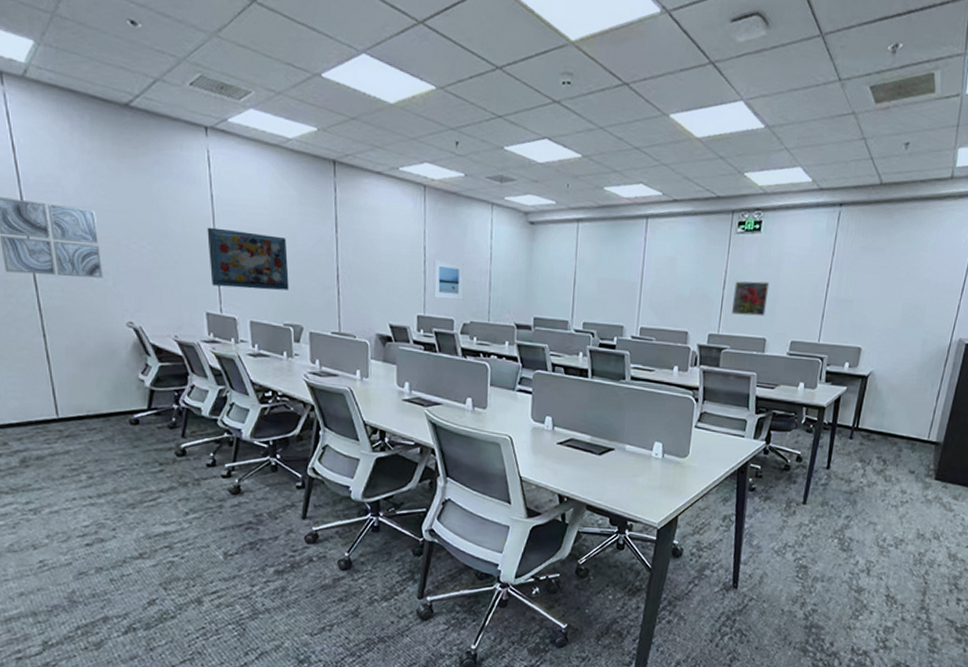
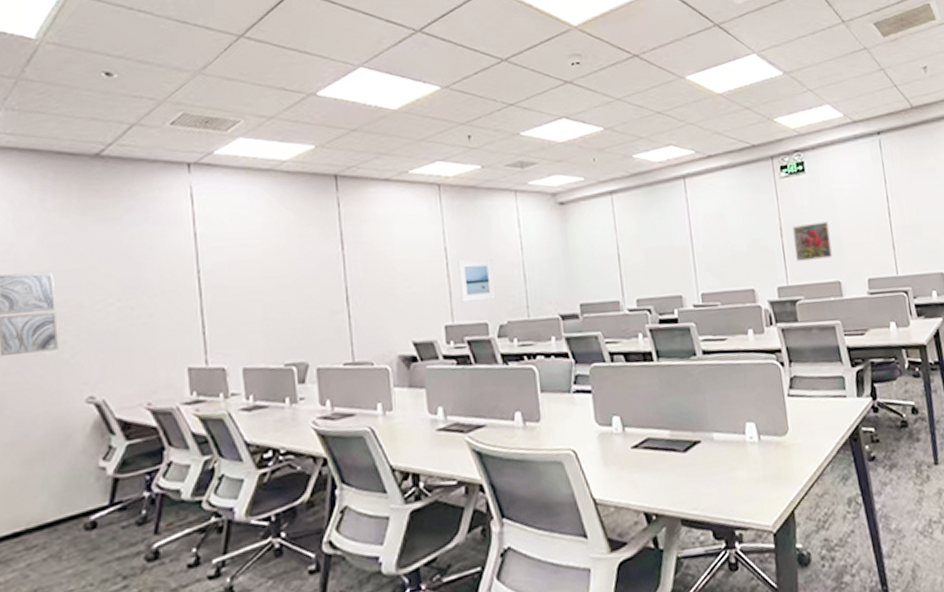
rug: present [207,227,289,290] -> none [189,265,289,335]

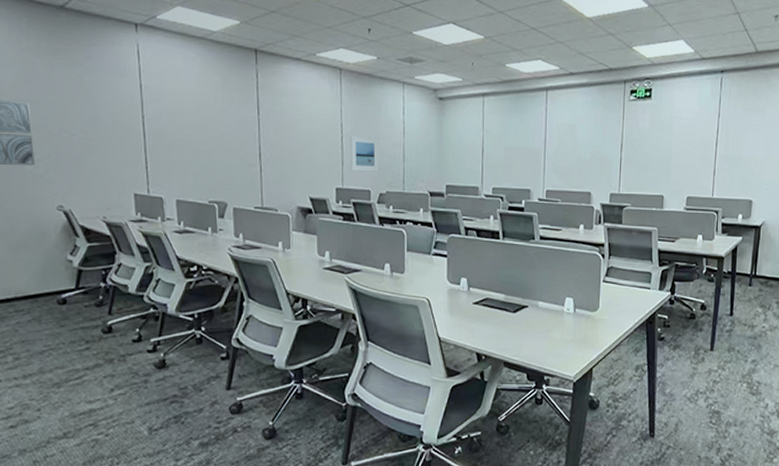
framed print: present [792,221,833,261] -> none [630,143,663,175]

